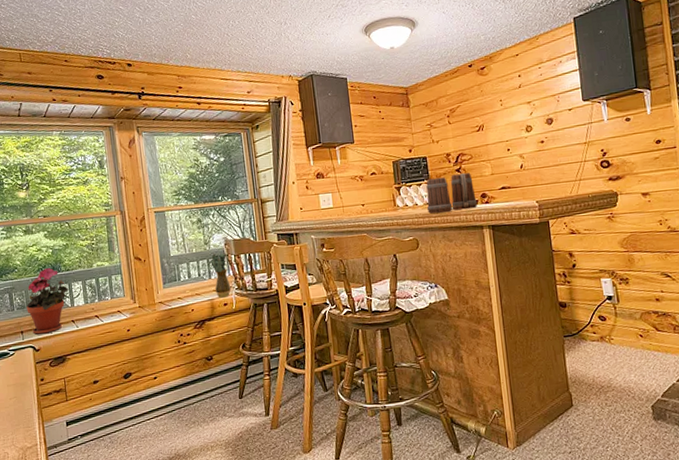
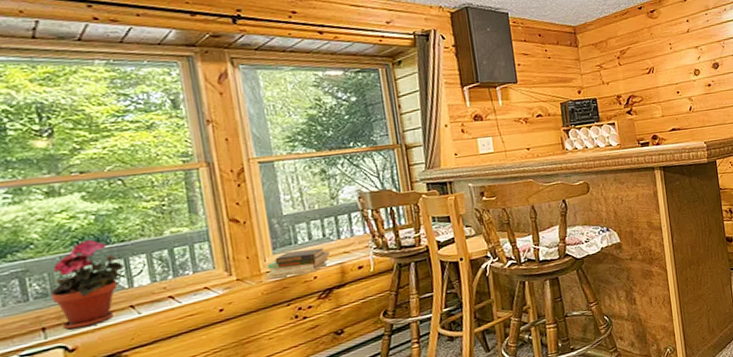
books: none [158,285,203,309] -> present [265,247,330,280]
vase: present [209,253,232,298] -> none [338,208,369,261]
beer mug: present [426,177,453,214] -> none [596,119,624,157]
beer mug: present [451,173,477,211] -> none [621,115,648,153]

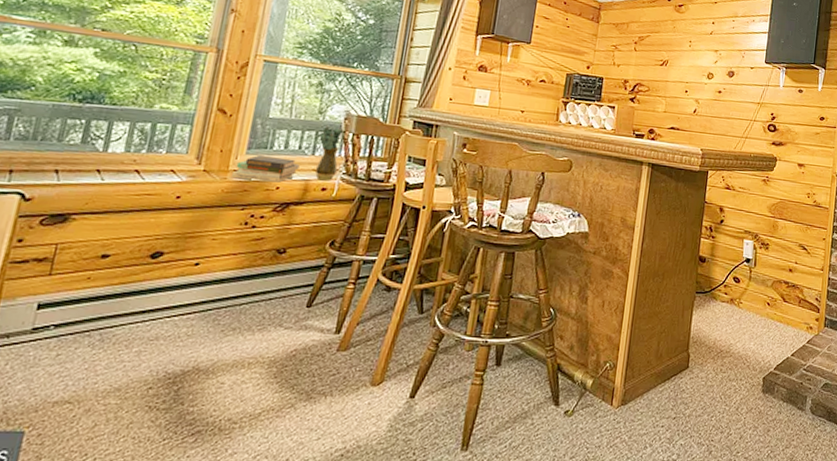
potted plant: present [51,240,125,330] -> none [28,95,108,181]
vase: none [338,208,369,261] -> present [314,125,343,181]

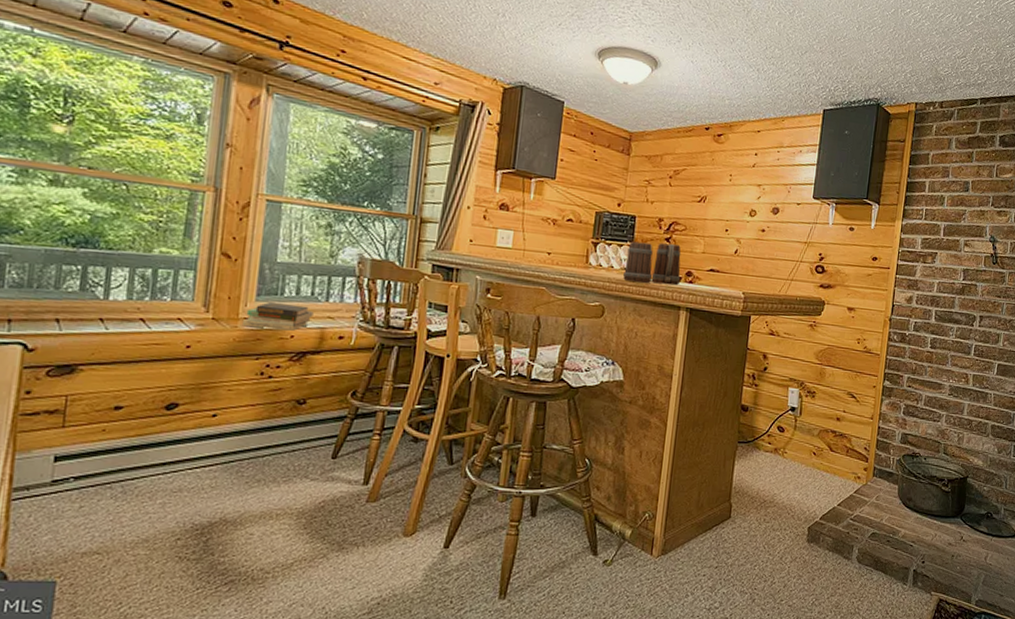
vase: present [314,125,343,181] -> none [330,270,357,329]
beer mug: none [590,101,619,140] -> present [623,241,653,283]
beer mug: none [616,102,645,143] -> present [651,243,681,286]

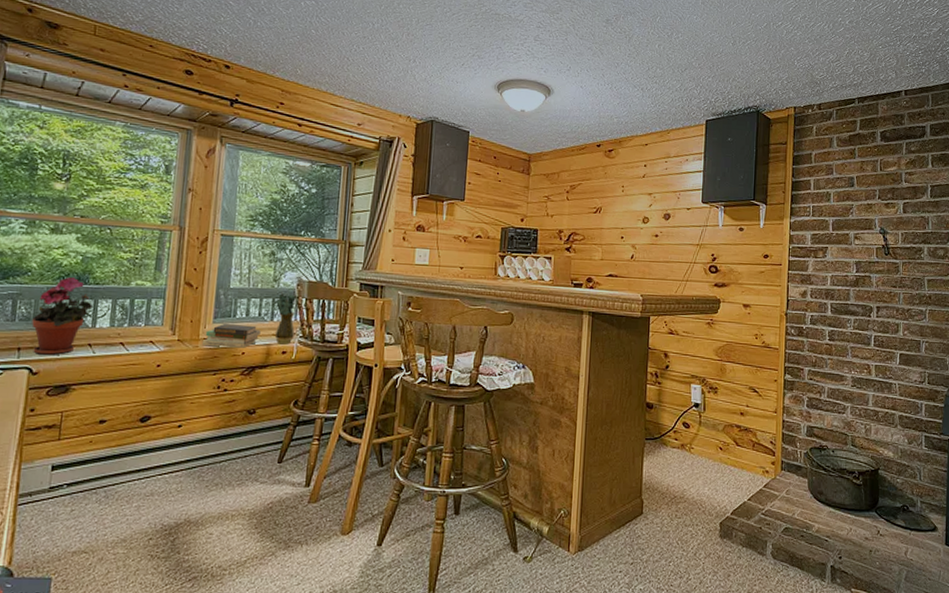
potted plant: none [25,239,106,330] -> present [32,277,94,355]
vase: none [330,270,357,329] -> present [274,292,296,345]
beer mug: present [623,241,653,283] -> none [529,252,556,291]
beer mug: present [651,243,681,286] -> none [555,253,582,292]

